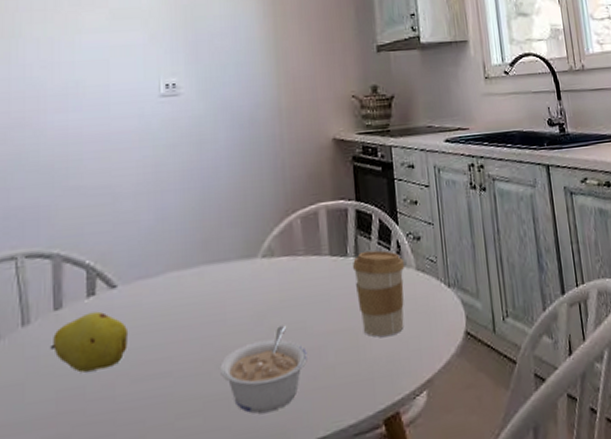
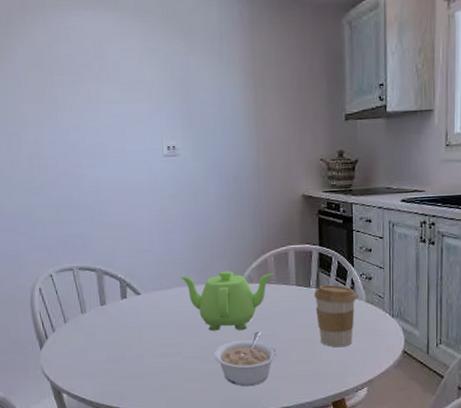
fruit: present [50,311,129,373] -> none [100,309,151,346]
teapot: none [174,241,301,333] -> present [179,271,274,331]

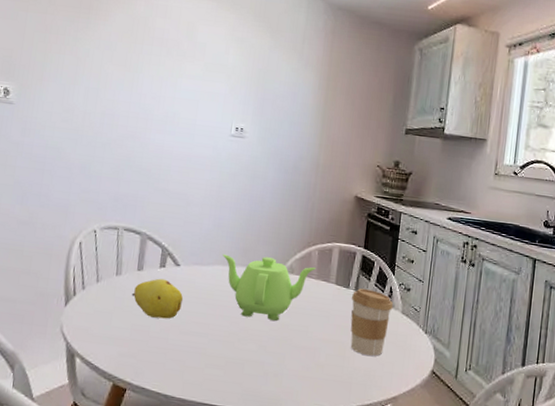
fruit: none [100,309,151,346] -> present [131,278,184,319]
legume: present [214,331,278,386] -> none [241,325,306,383]

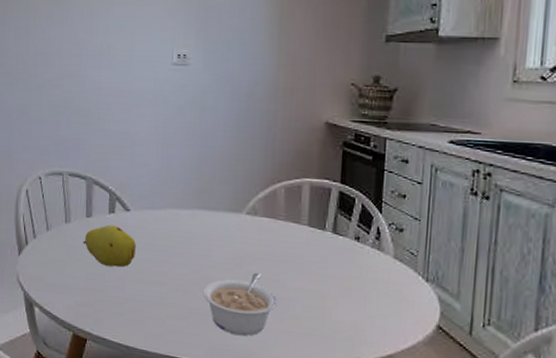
teapot: present [222,254,316,321] -> none [175,196,283,268]
legume: none [241,325,306,383] -> present [203,272,278,336]
coffee cup: present [350,288,394,356] -> none [328,230,383,308]

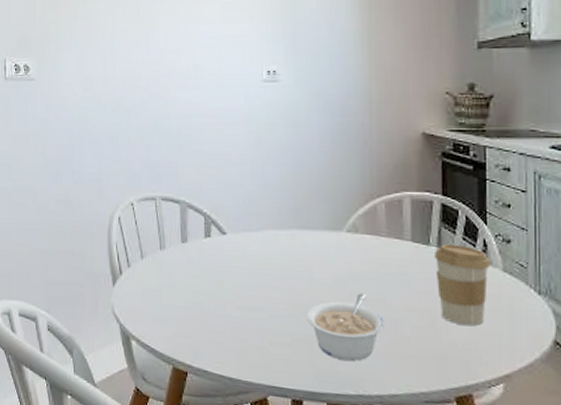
fruit: present [83,224,137,268] -> none [179,249,235,294]
coffee cup: none [328,230,383,308] -> present [433,244,491,325]

